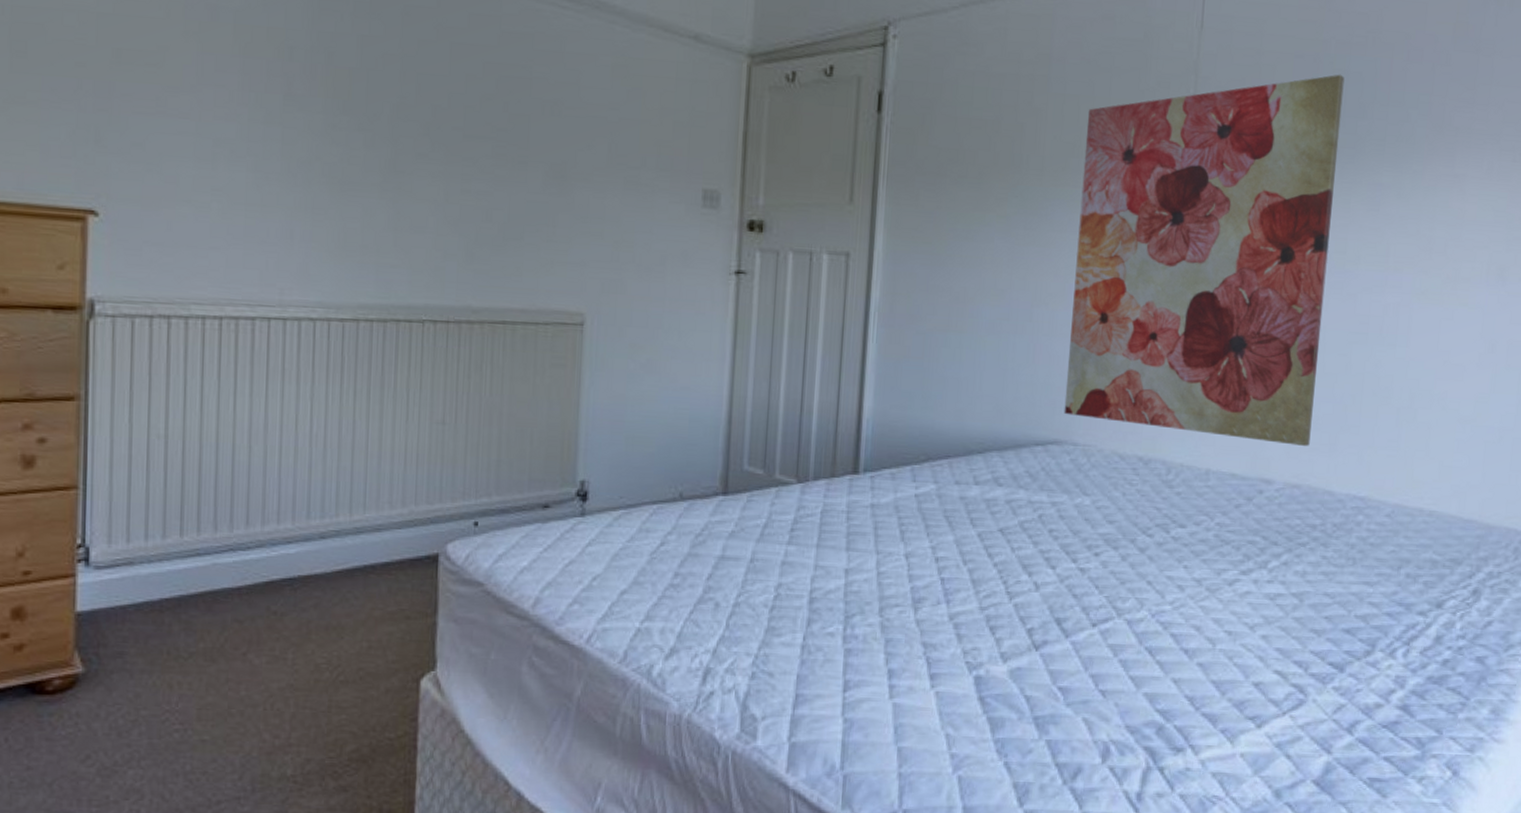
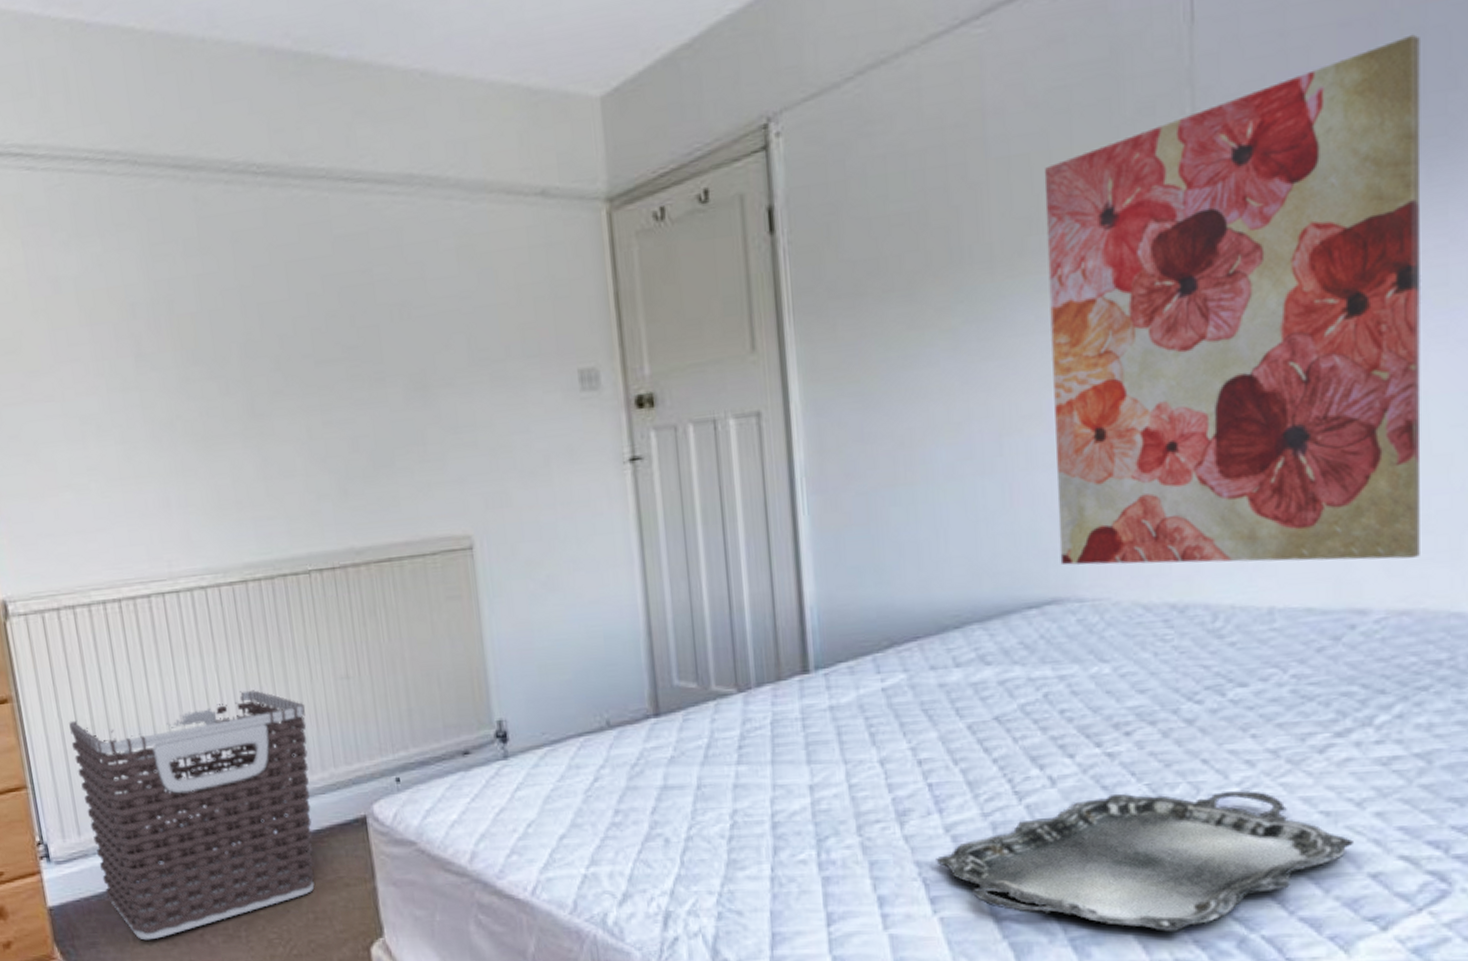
clothes hamper: none [138,422,396,655] -> present [69,690,315,940]
serving tray: none [939,601,1246,717] -> present [936,790,1355,932]

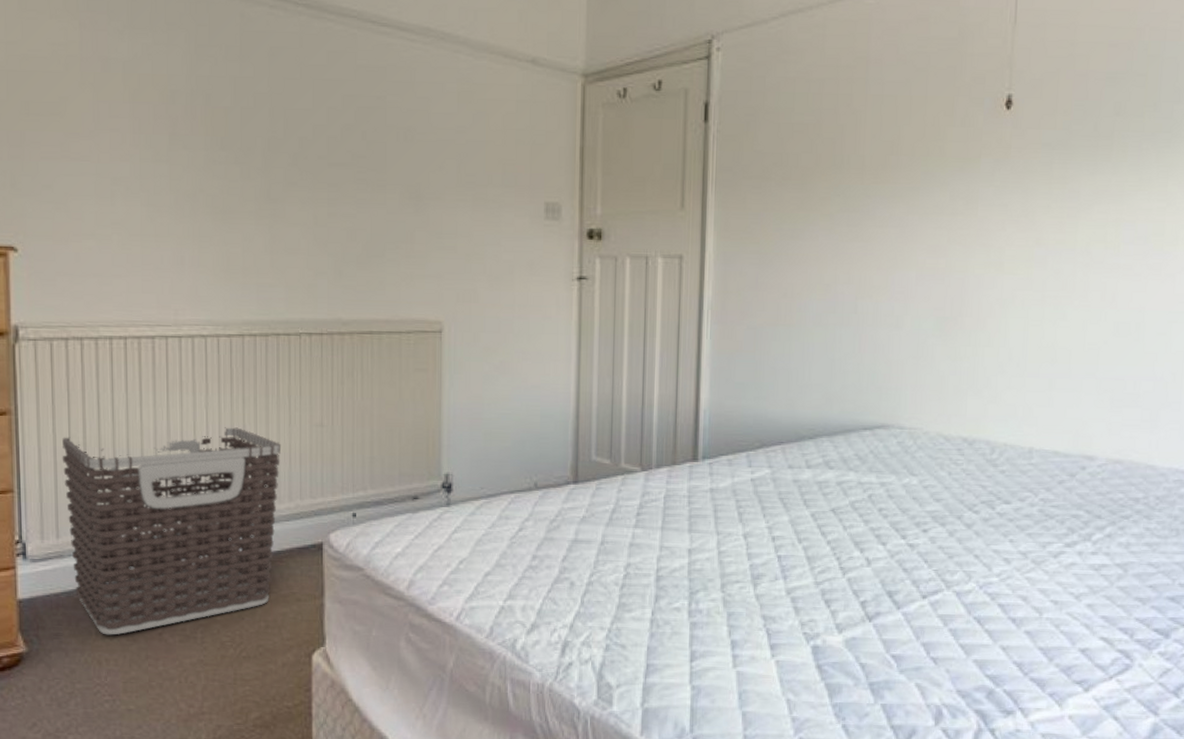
serving tray: present [936,790,1355,932] -> none [778,575,1072,683]
wall art: present [1044,34,1421,566] -> none [890,60,1159,423]

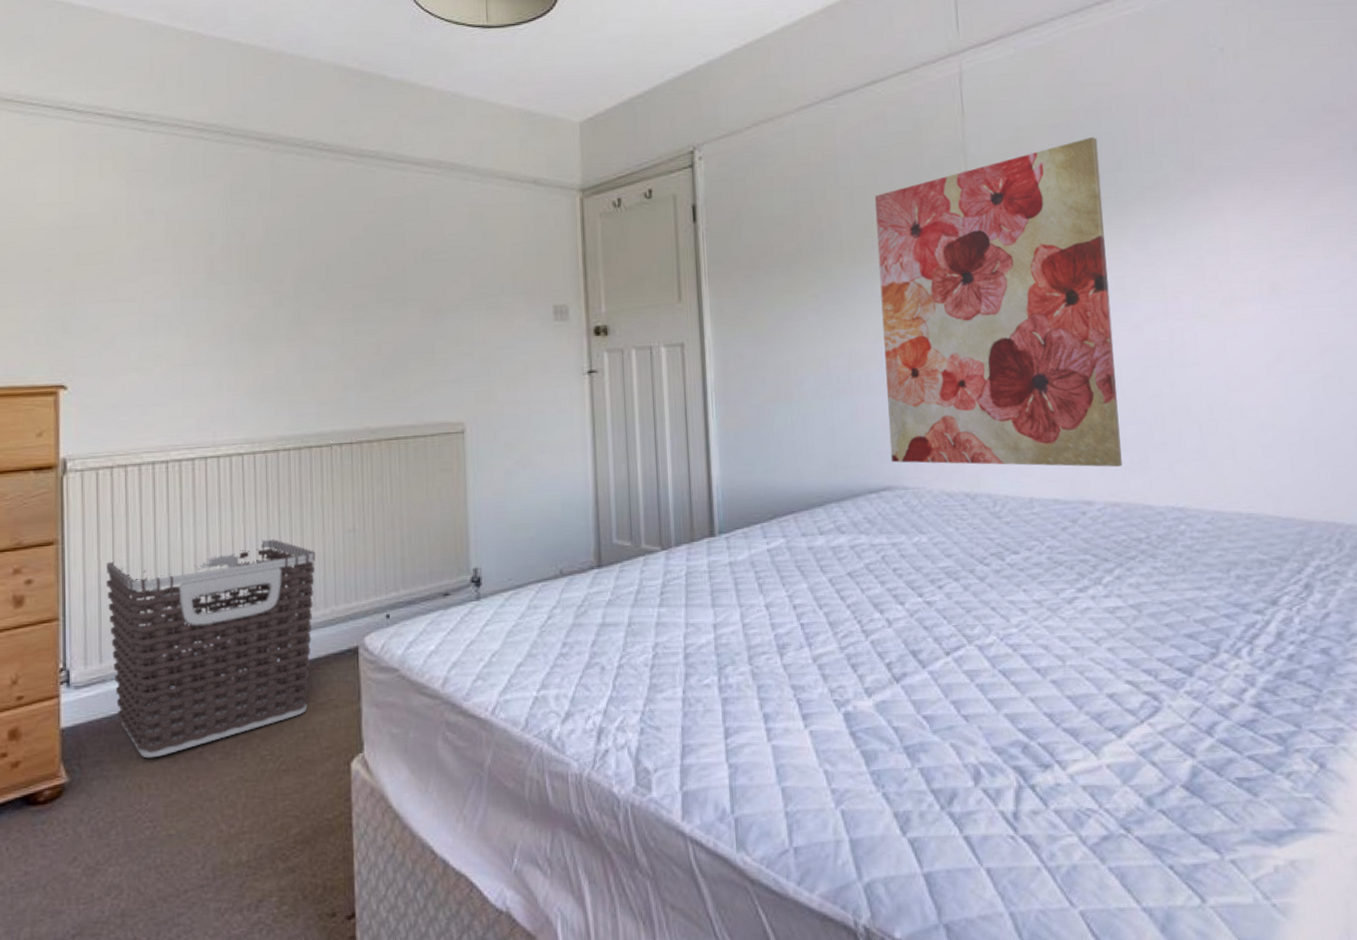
wall art: none [890,60,1159,423] -> present [874,136,1122,467]

